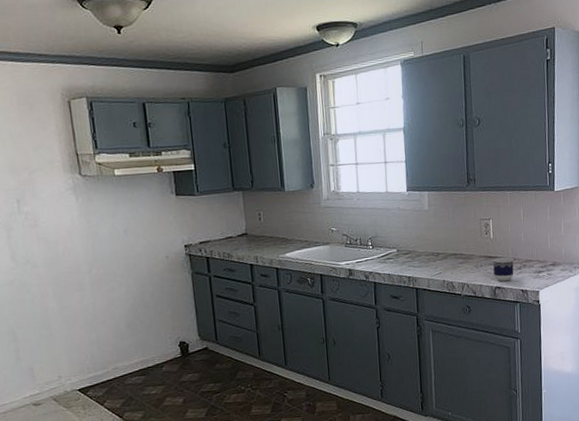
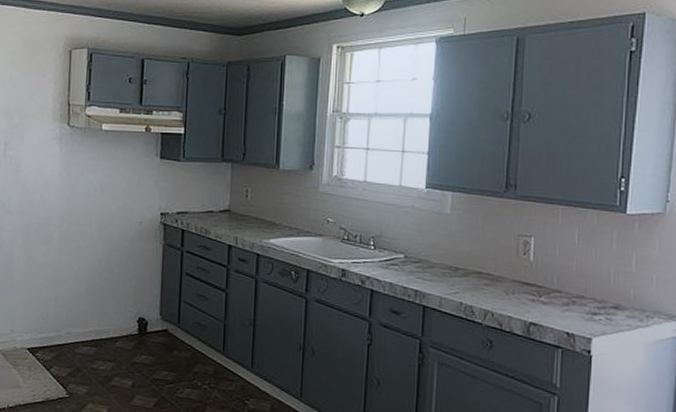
cup: present [493,257,514,282] -> none [530,286,560,318]

